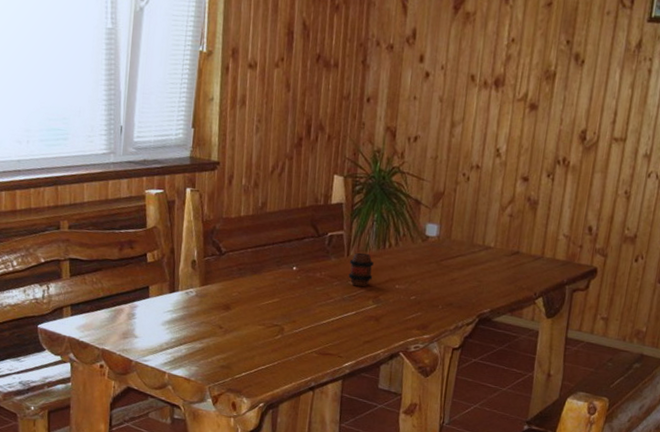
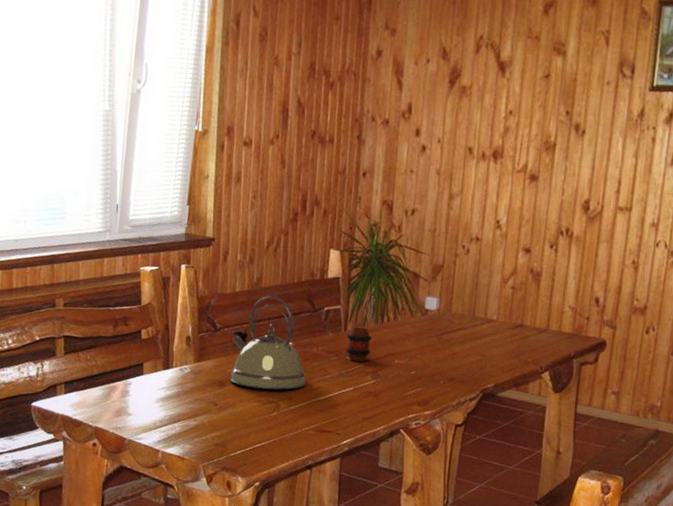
kettle: none [235,220,310,314] -> present [230,295,306,390]

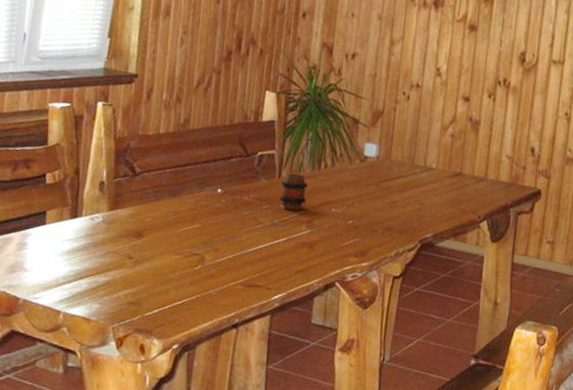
kettle: present [230,295,306,390] -> none [148,138,235,241]

